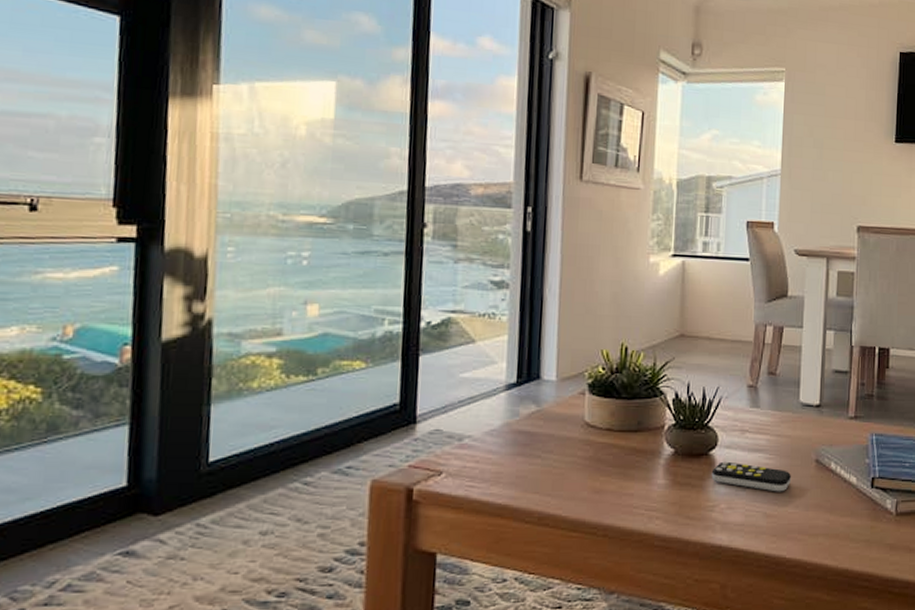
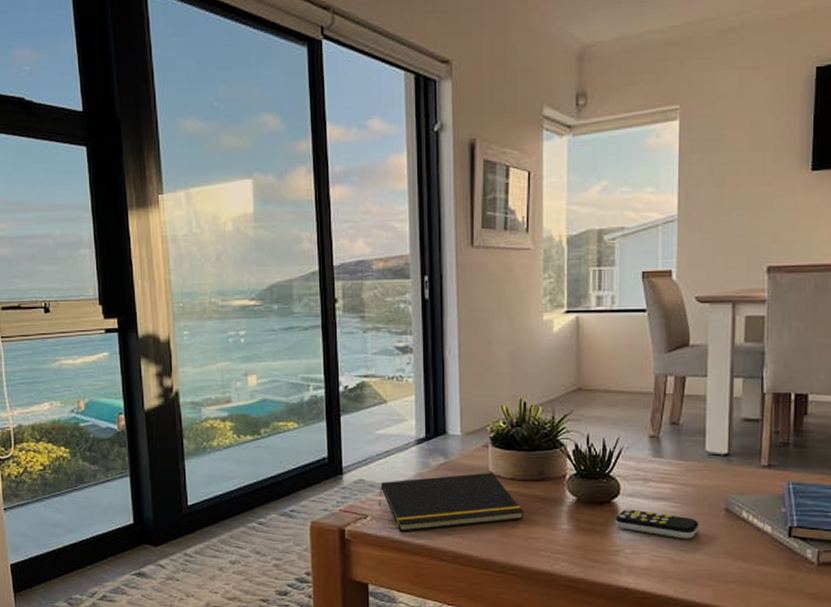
notepad: none [456,421,619,490] -> present [378,472,524,531]

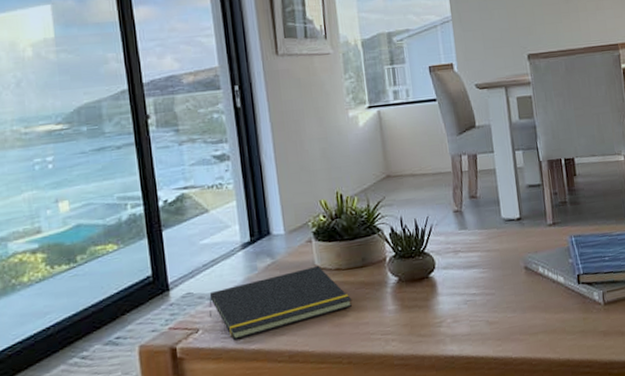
remote control: present [615,509,698,539] -> none [434,280,506,302]

